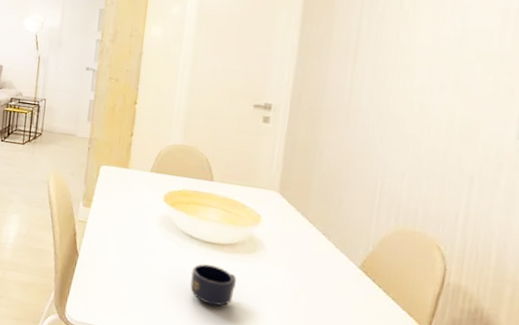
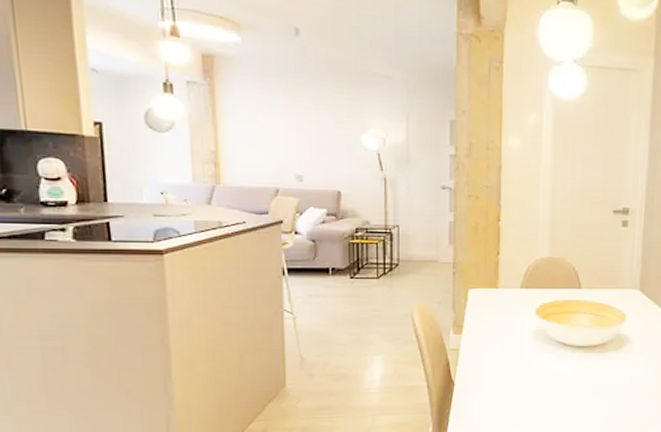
mug: present [190,264,237,306] -> none [567,367,608,403]

